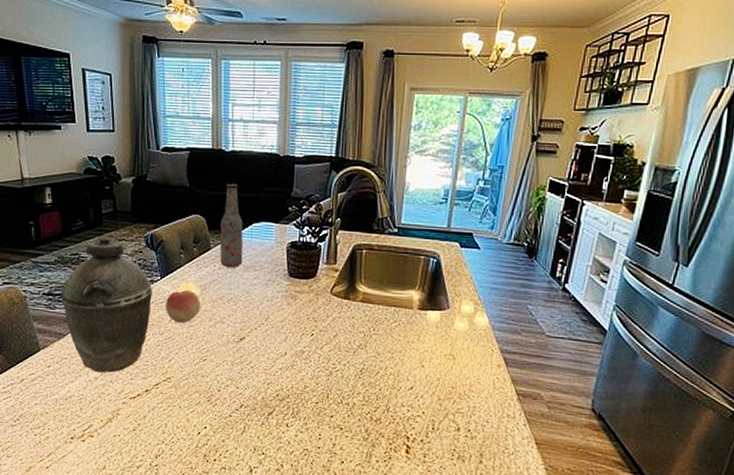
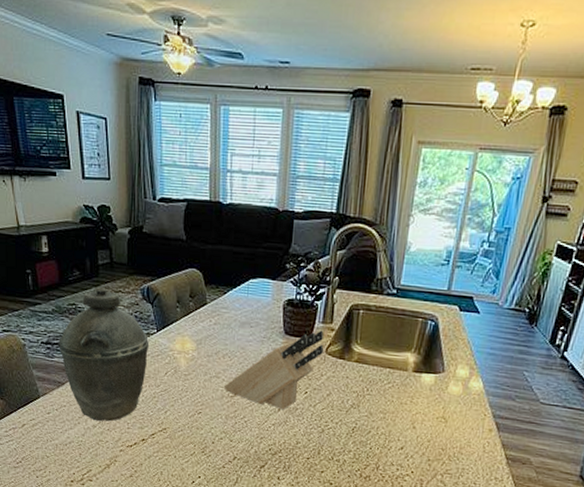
fruit: present [166,290,201,324] -> none [162,344,197,377]
bottle: present [220,183,243,267] -> none [216,237,240,323]
knife block: none [228,271,328,353] -> present [223,330,324,409]

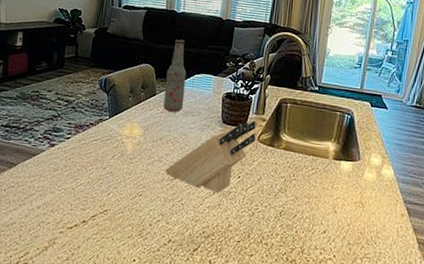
kettle: present [59,287,149,421] -> none [17,77,101,203]
bottle: none [216,237,240,323] -> present [163,39,187,112]

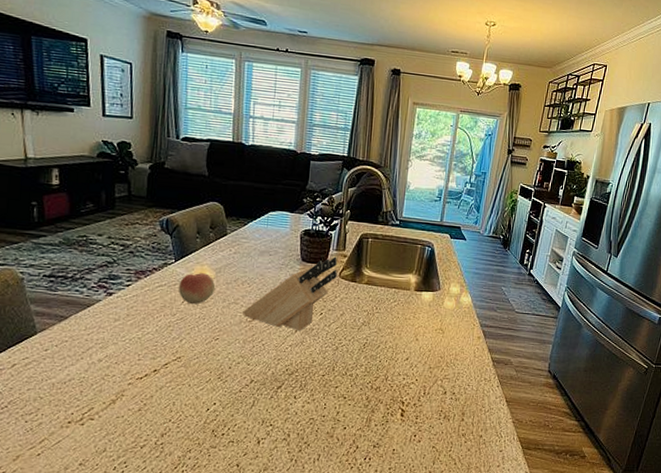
fruit: none [110,130,143,160] -> present [179,273,216,305]
bottle: present [163,39,187,112] -> none [236,174,260,252]

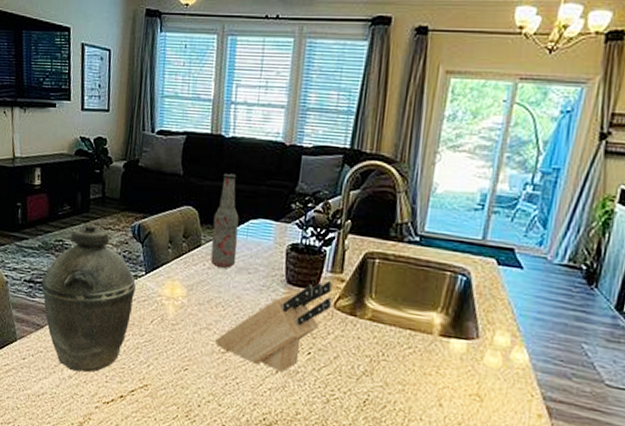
kettle: none [64,219,166,354] -> present [41,223,136,372]
fruit: present [179,273,216,305] -> none [148,289,187,326]
bottle: none [236,174,260,252] -> present [210,173,239,268]

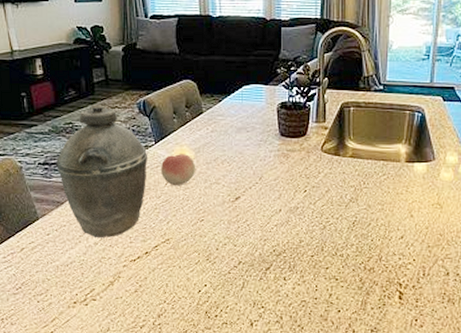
fruit: none [148,289,187,326] -> present [161,154,196,186]
bottle: present [210,173,239,268] -> none [211,48,235,130]
knife block: present [214,280,332,372] -> none [224,129,319,209]

